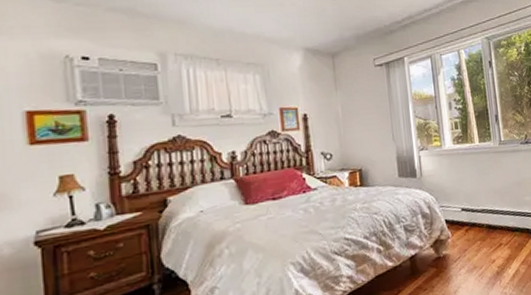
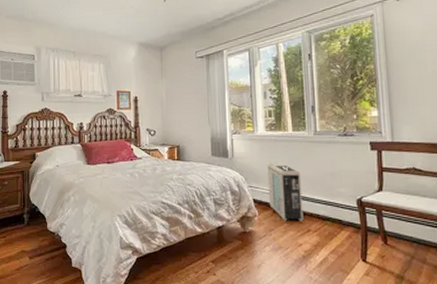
air purifier: none [457,176,495,239] -> present [267,162,304,221]

